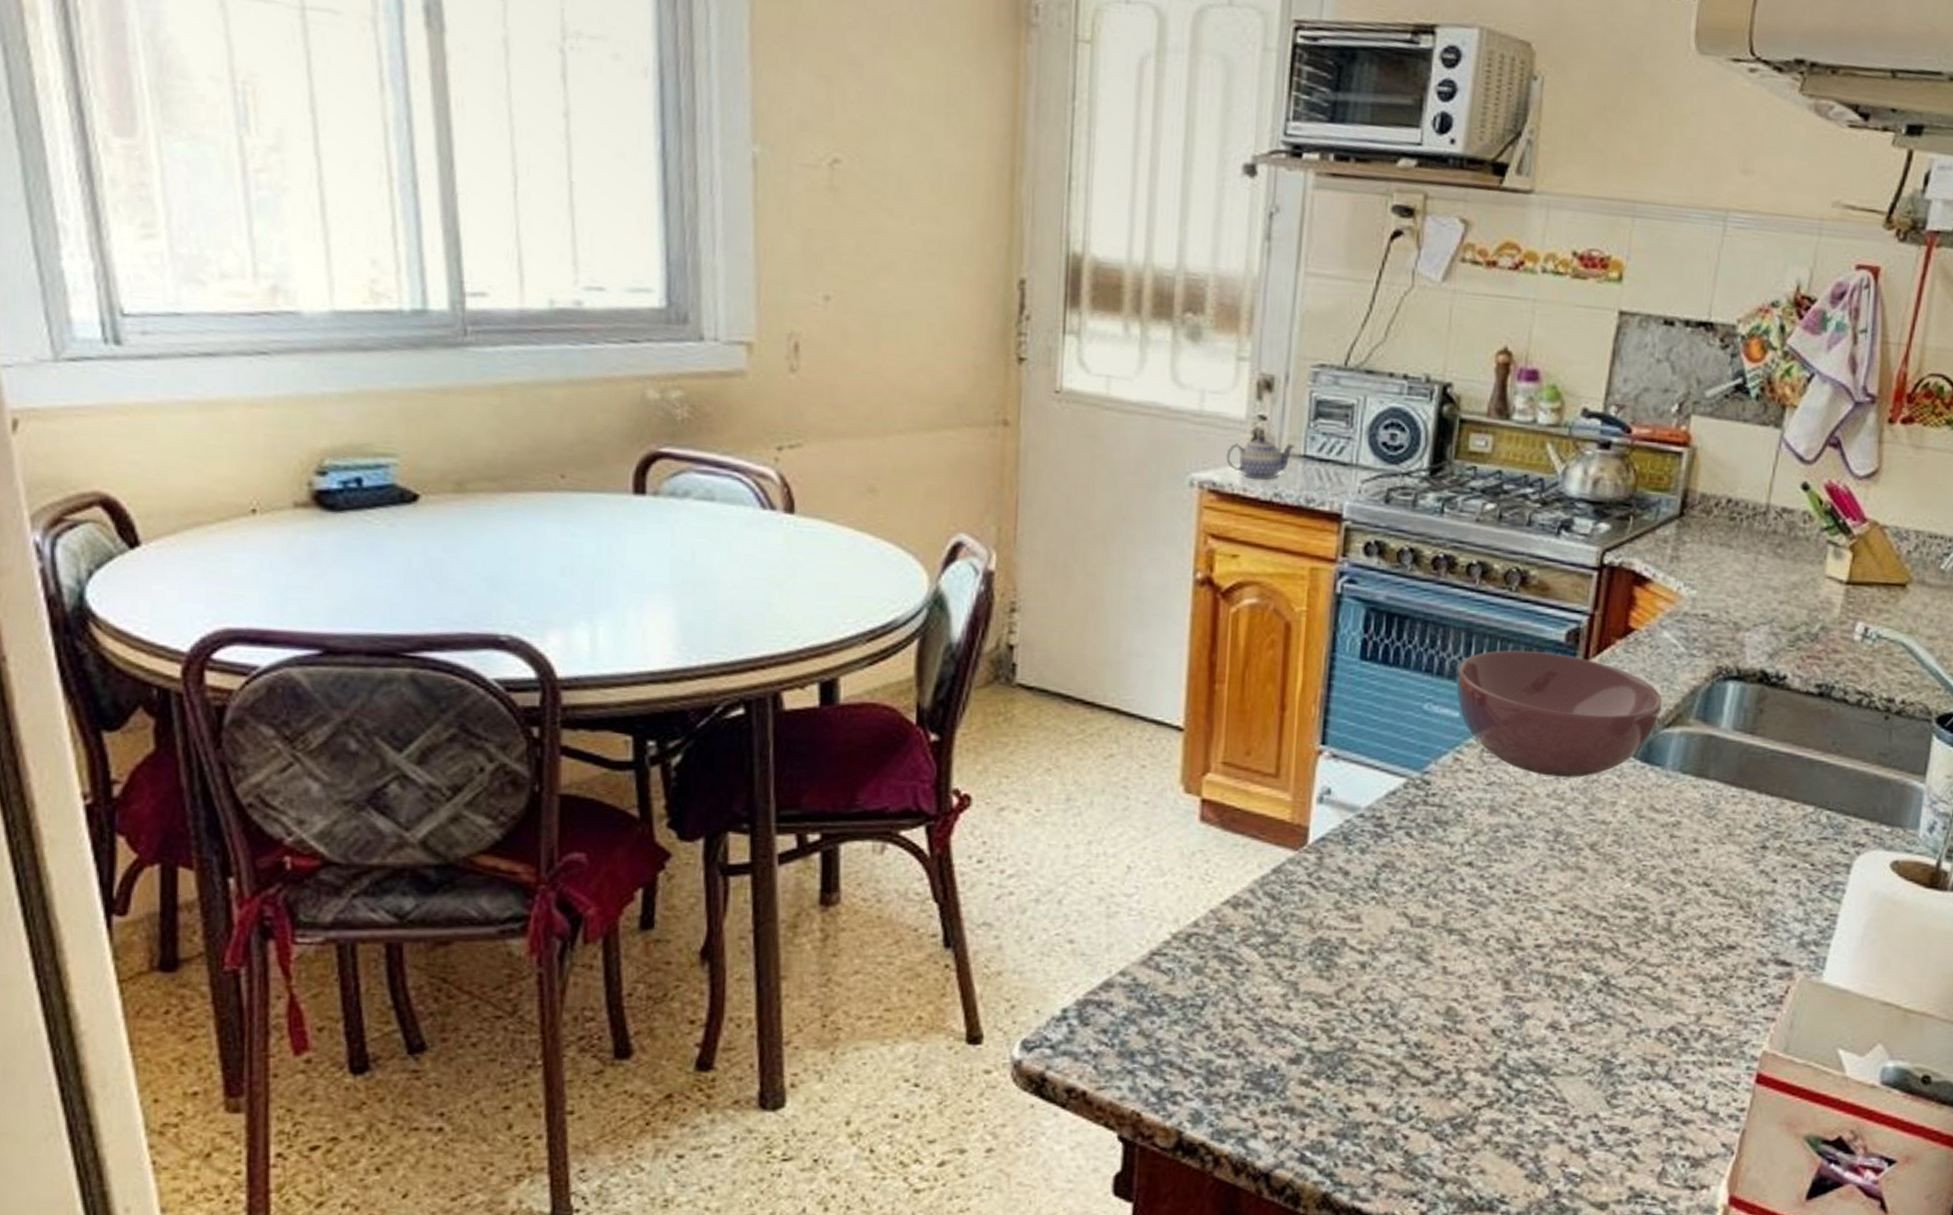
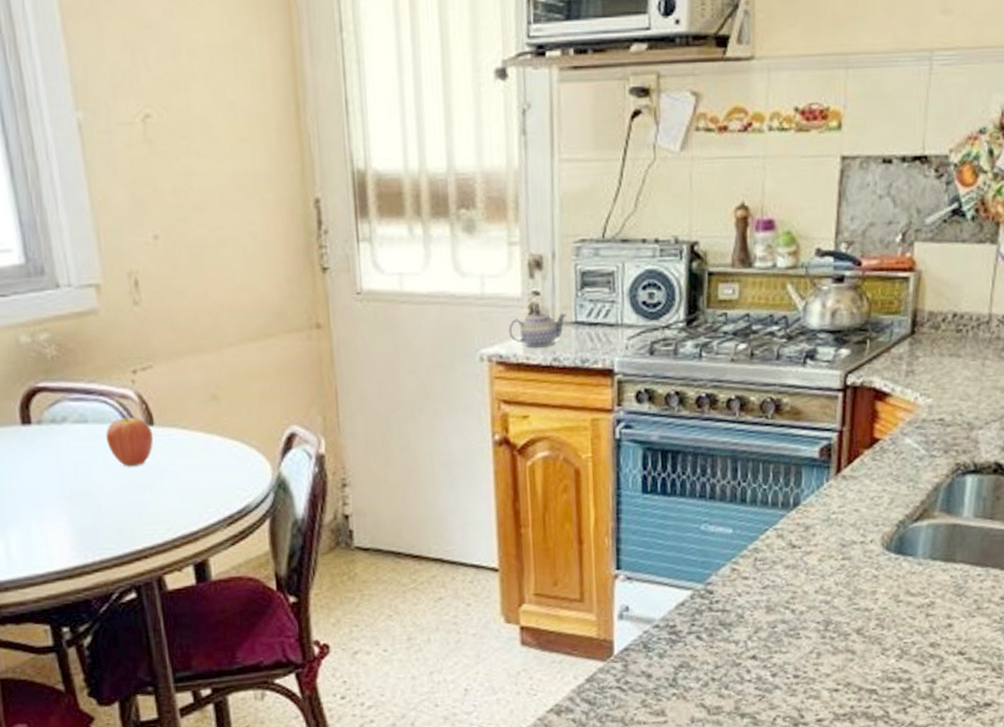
fruit: none [734,497,792,558] -> present [106,415,154,466]
bowl: present [1456,650,1663,777] -> none [727,468,910,575]

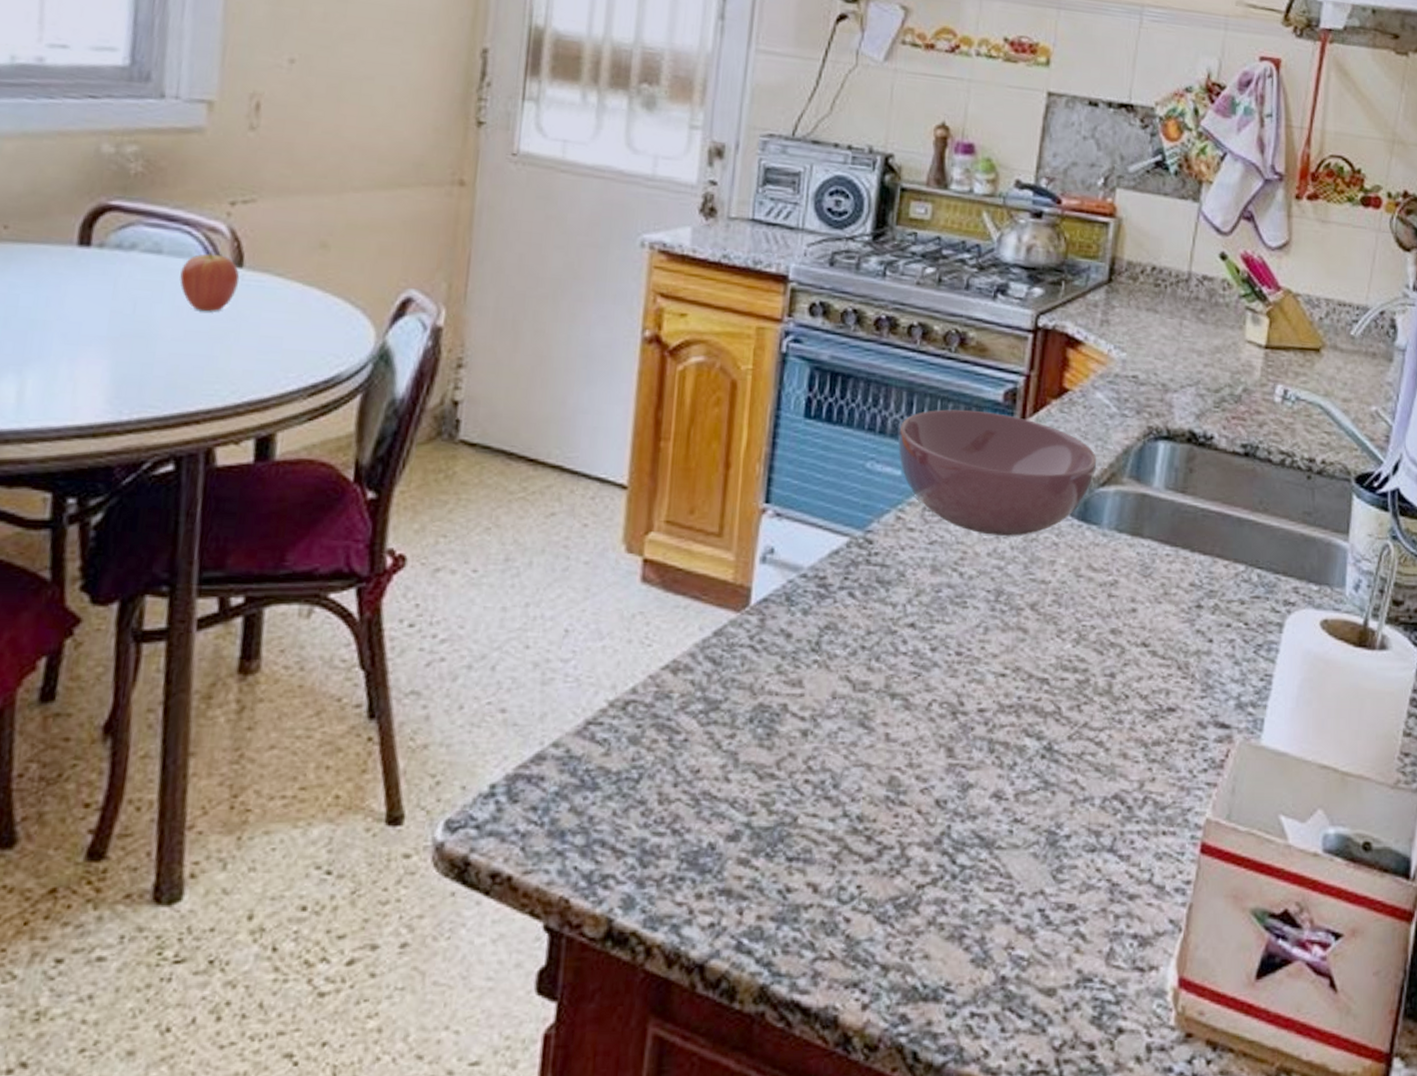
teapot: present [508,308,567,349] -> none [676,198,745,242]
bowl: none [727,468,910,575] -> present [898,409,1097,536]

